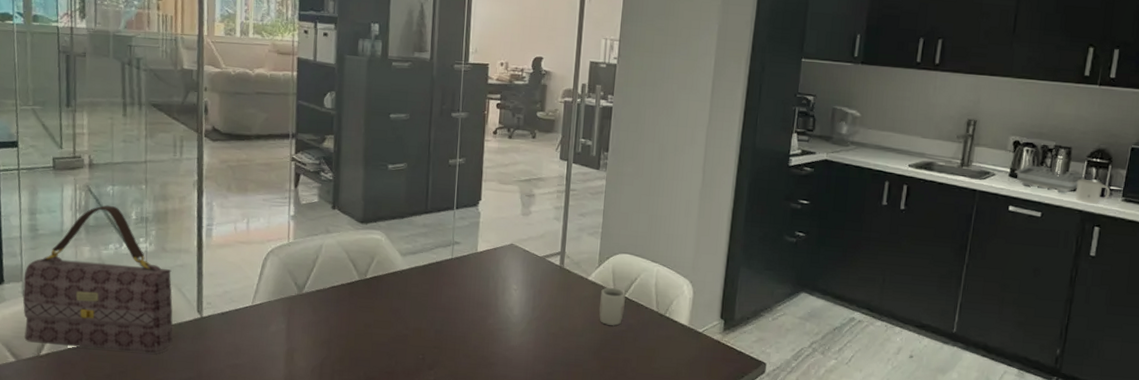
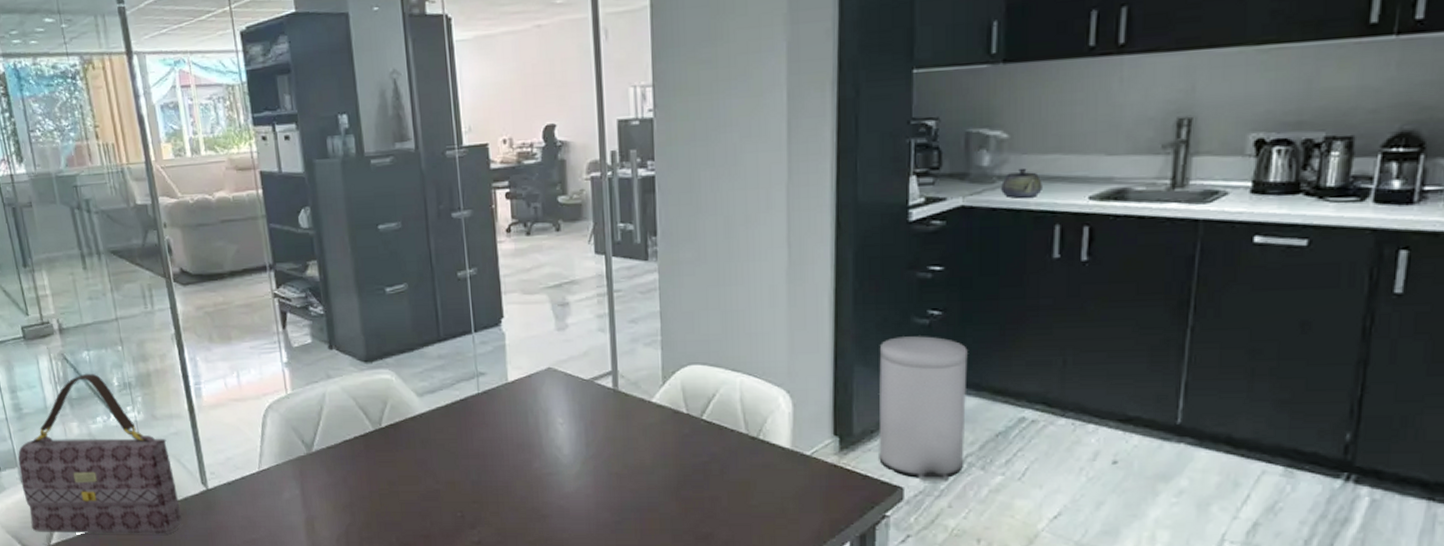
mug: present [599,287,626,326] -> none [669,409,703,457]
pedal bin: none [751,249,820,362] -> present [878,336,968,482]
teapot: none [852,138,880,161] -> present [1001,167,1042,200]
dish rack: present [1014,165,1088,194] -> none [1259,171,1385,207]
mug: present [1075,179,1111,204] -> none [1363,181,1425,217]

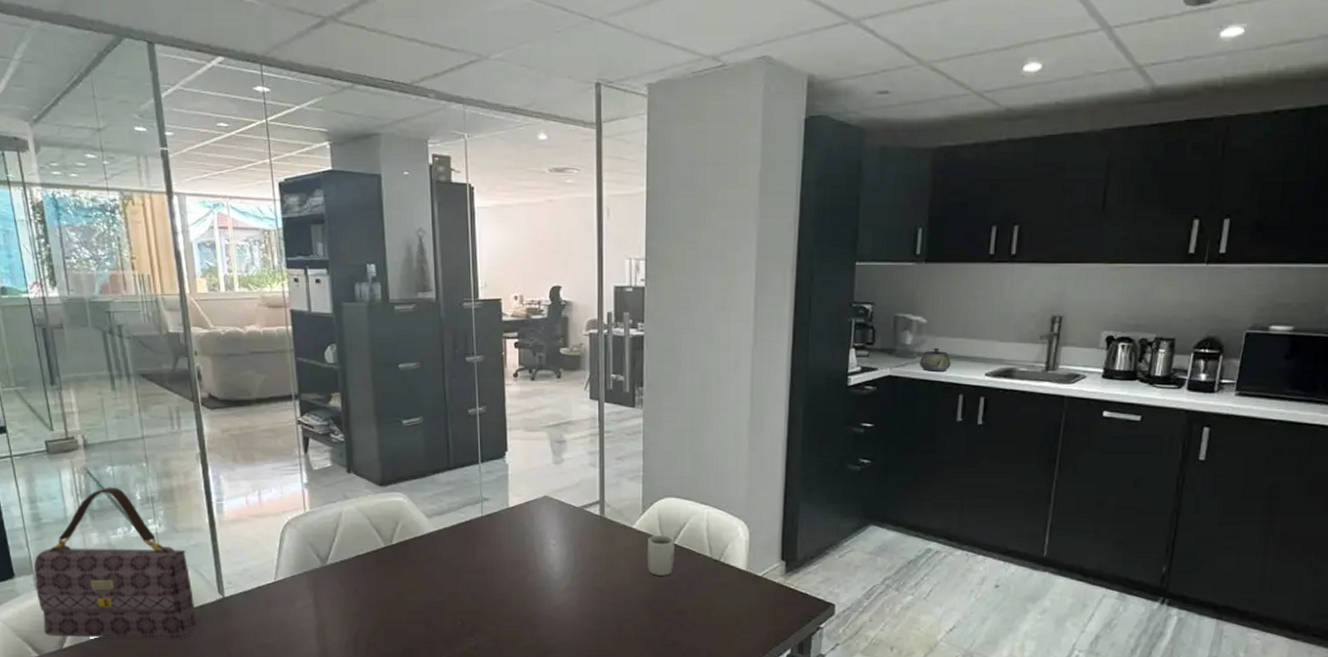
mug: none [669,409,703,457] -> present [646,535,675,576]
pedal bin: present [878,336,968,482] -> none [816,480,889,600]

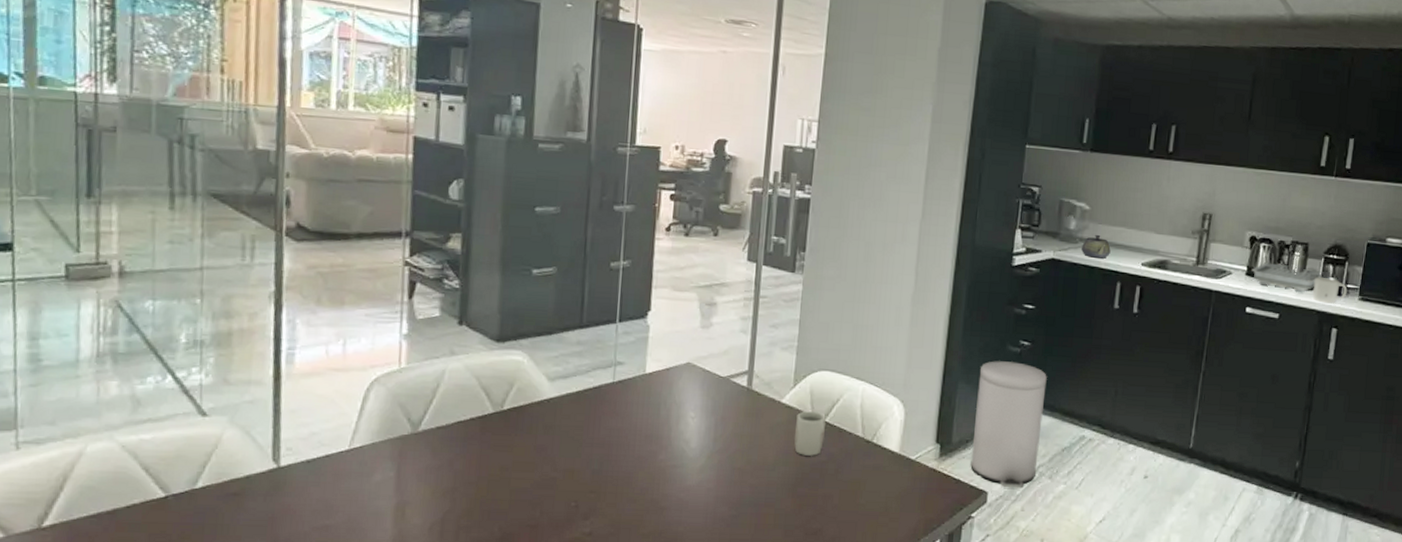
handbag: present [34,487,198,639] -> none [16,325,239,518]
pedal bin: none [816,480,889,600] -> present [970,361,1047,489]
dish rack: none [1108,363,1195,392] -> present [1251,262,1325,293]
mug: none [1180,374,1222,401] -> present [1312,277,1348,304]

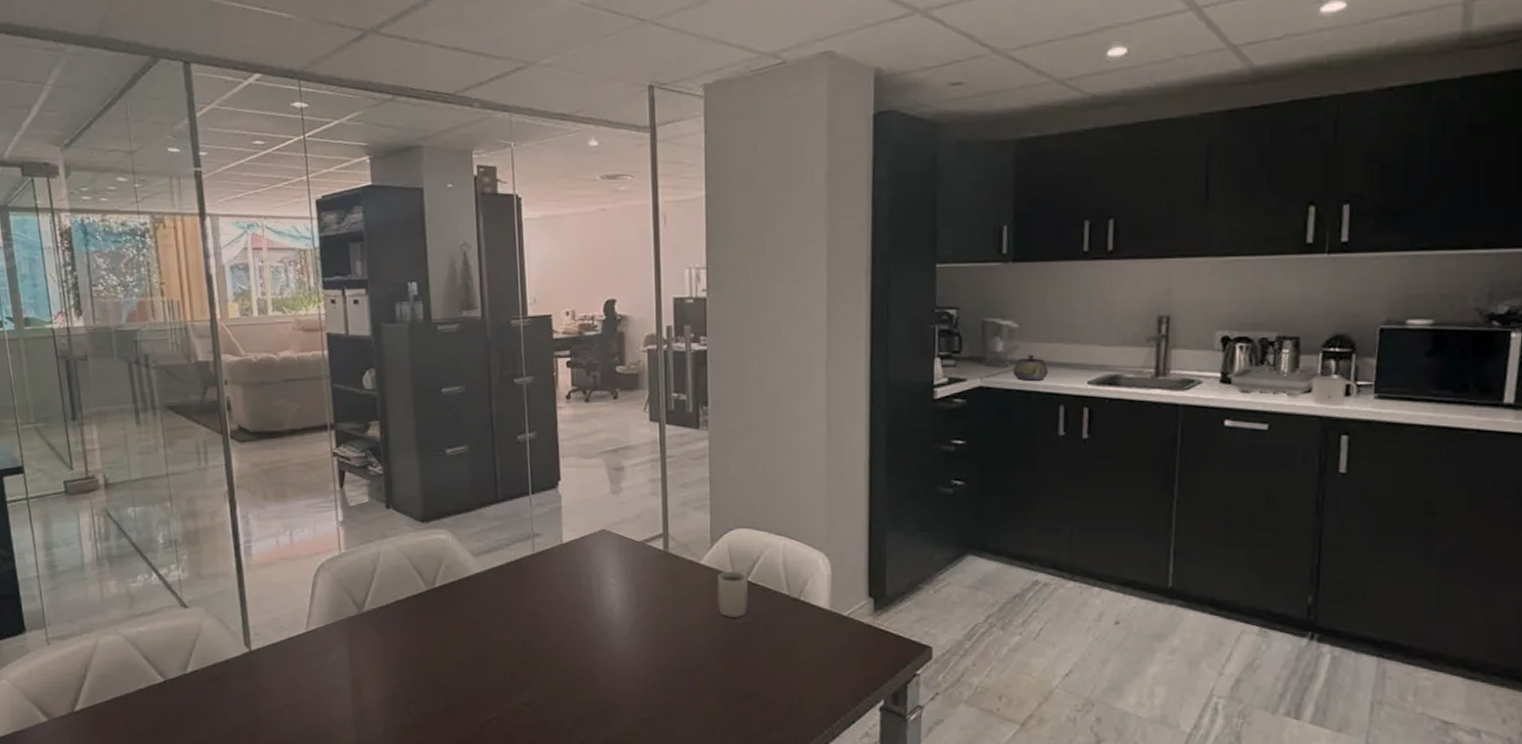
pedal bin: present [970,361,1047,489] -> none [909,504,988,642]

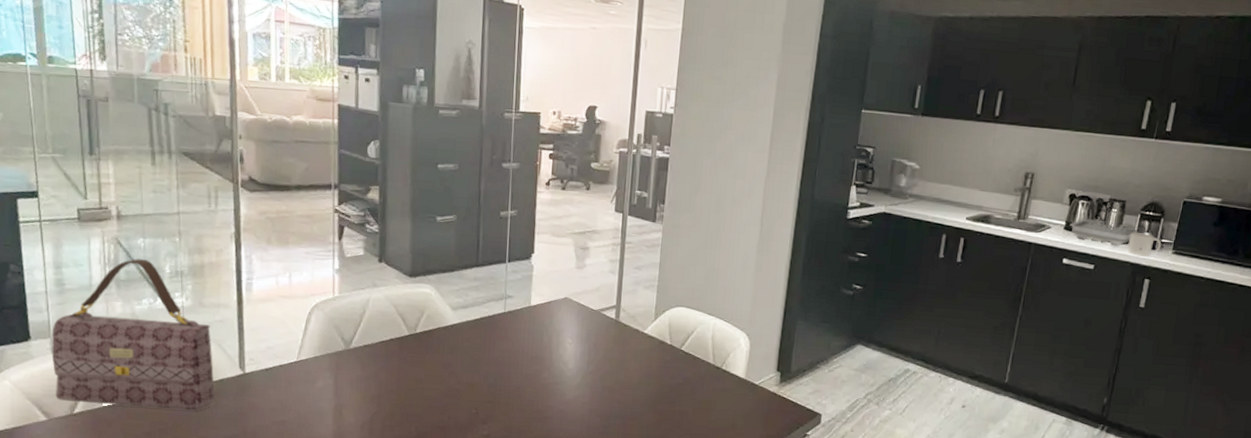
handbag: none [46,529,222,699] -> present [51,258,215,411]
mug: present [716,571,748,617] -> none [655,341,682,379]
teapot: present [1013,354,1048,382] -> none [911,191,938,214]

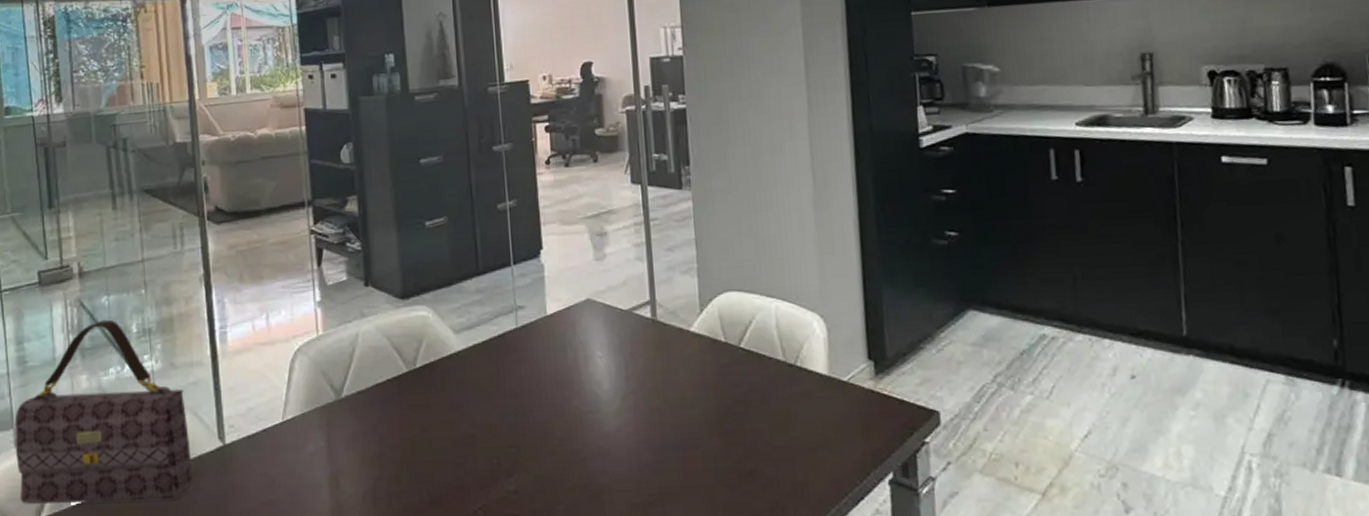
dish rack: present [1069,218,1141,247] -> none [1217,98,1320,130]
mug: present [1127,232,1162,257] -> none [1306,106,1355,138]

